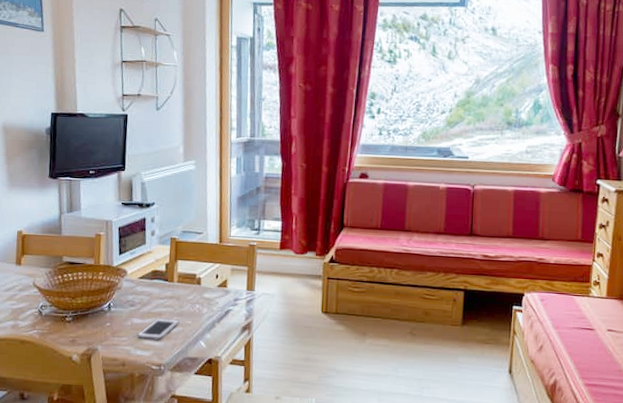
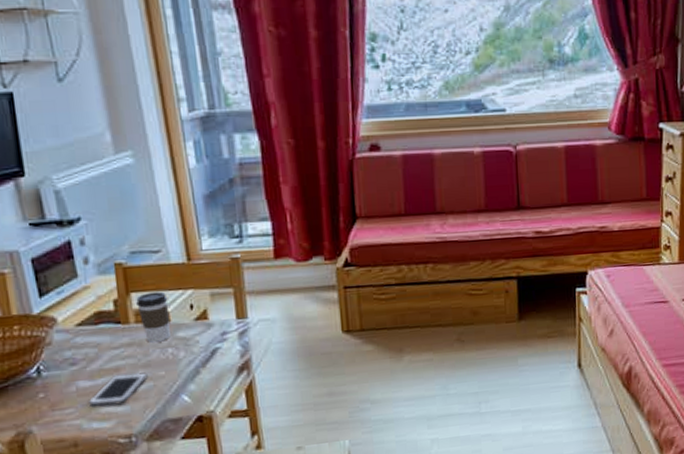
coffee cup: none [180,262,202,299] -> present [136,291,170,343]

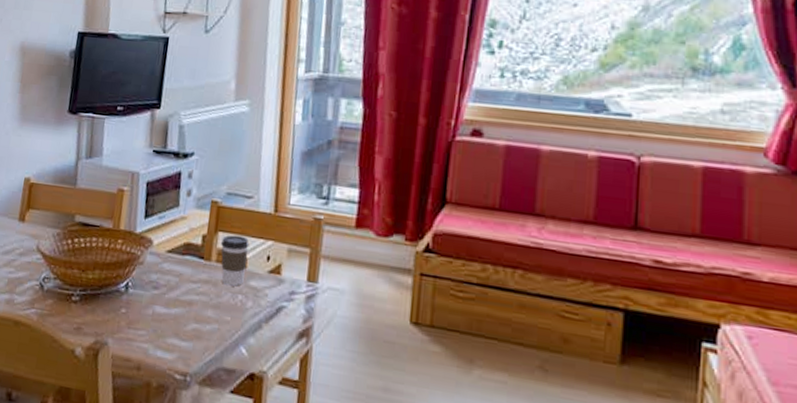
cell phone: present [89,372,148,407] -> none [159,309,215,340]

